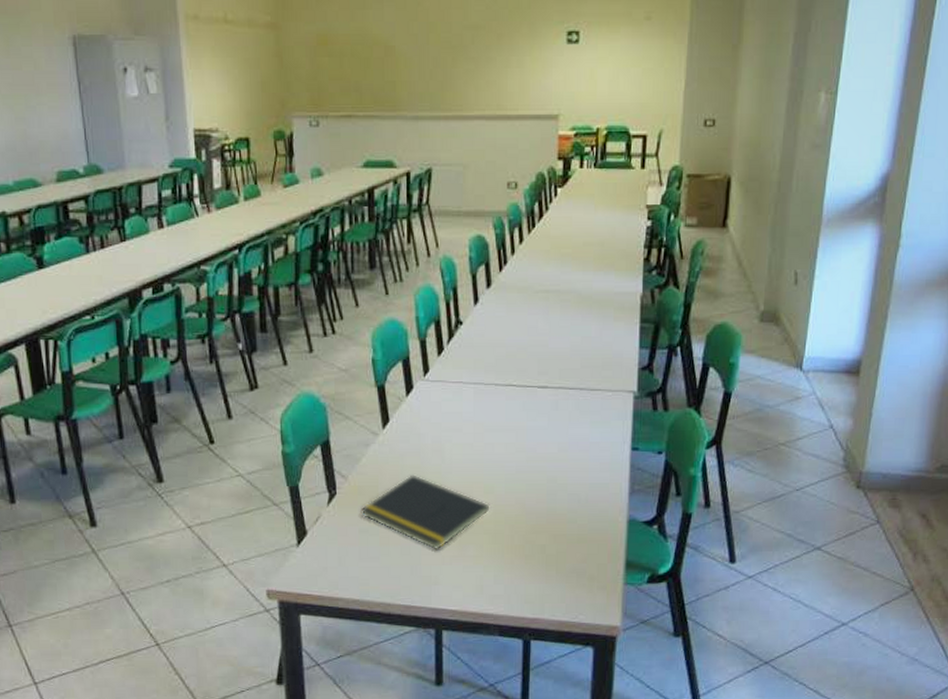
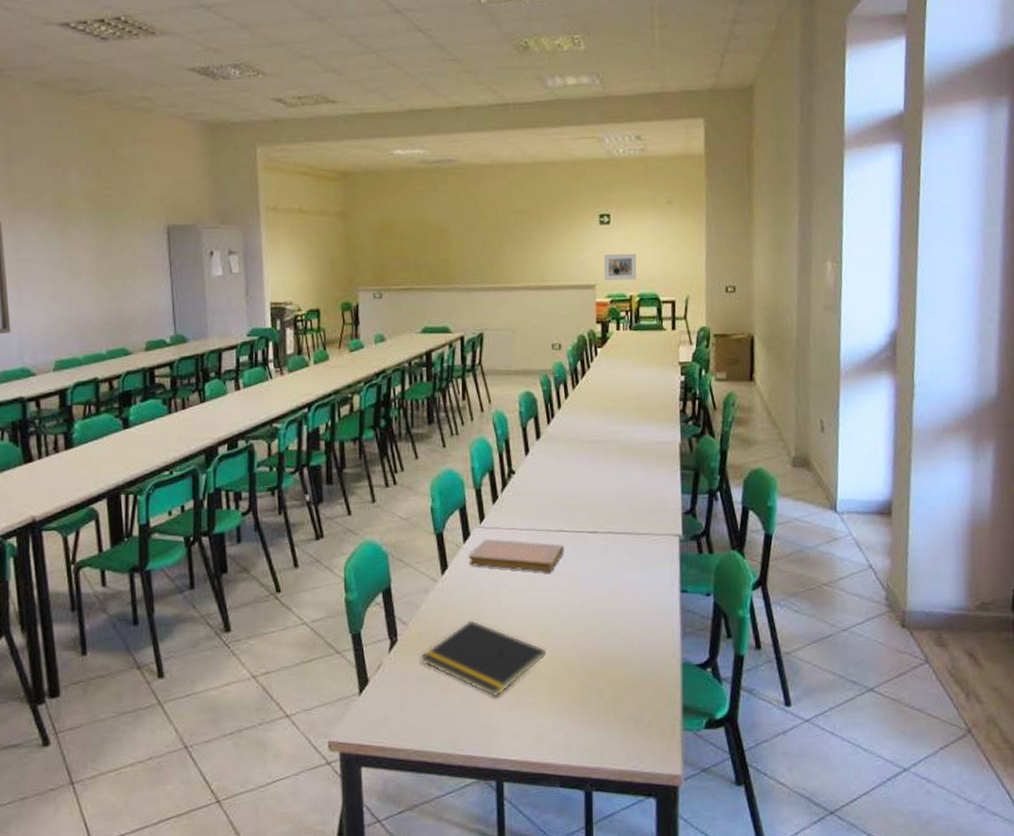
notebook: none [411,392,512,428] -> present [468,539,564,573]
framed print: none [569,80,607,110] -> present [603,254,637,280]

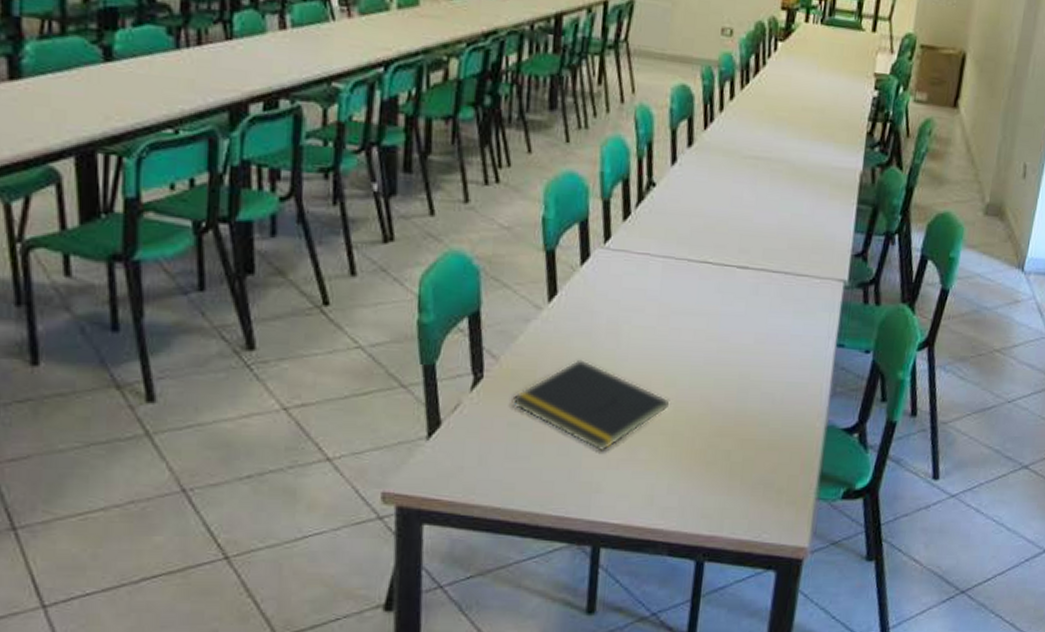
notebook: present [468,539,564,573] -> none [584,263,706,311]

